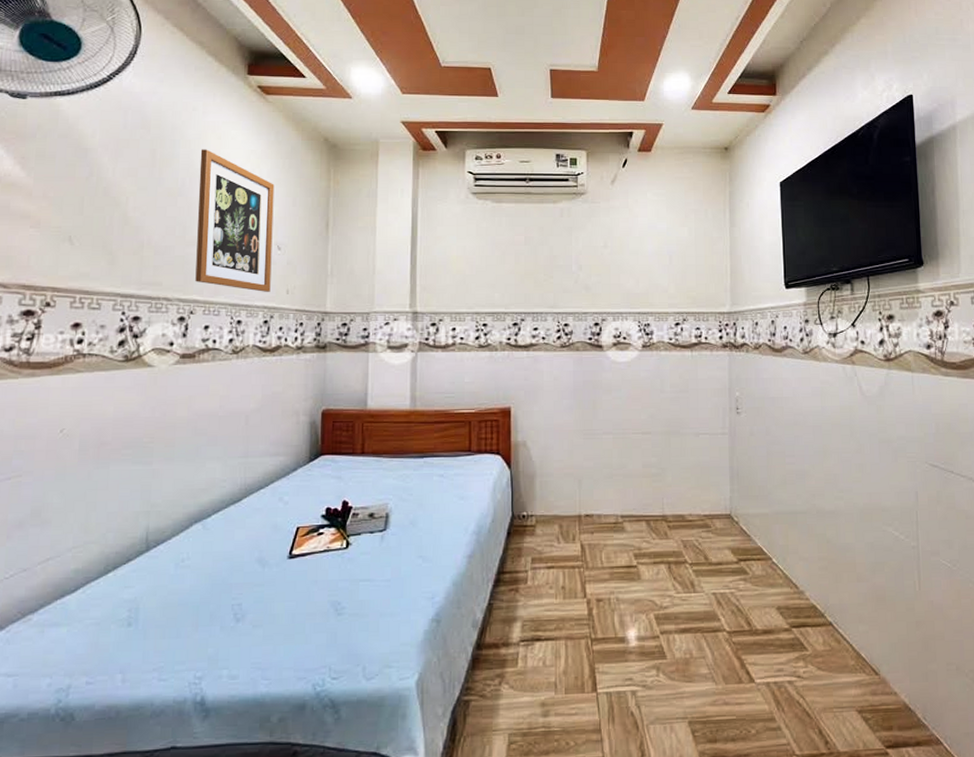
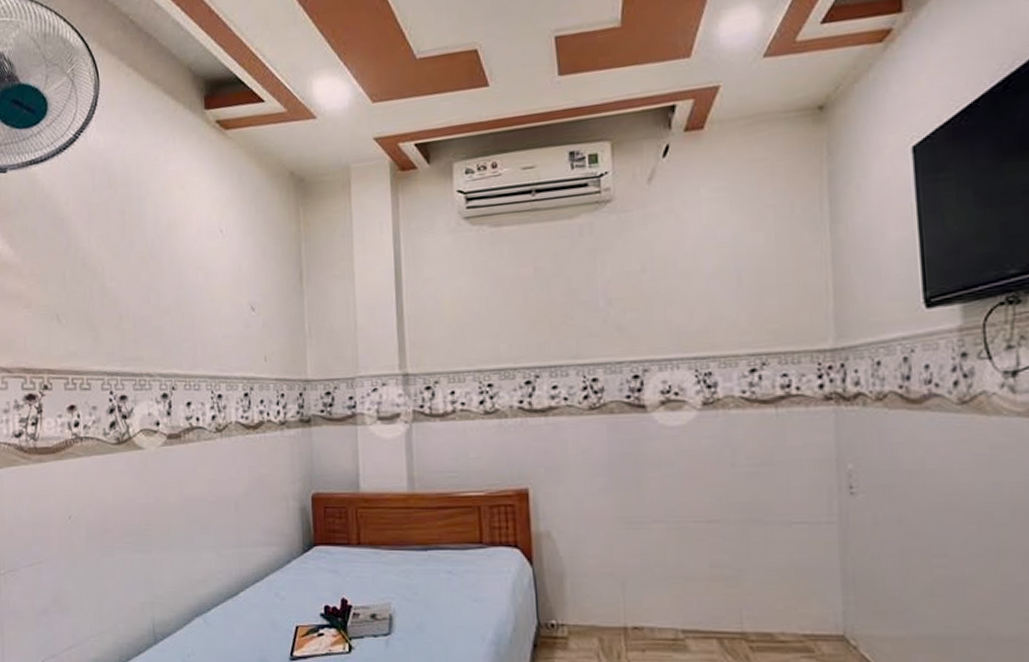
wall art: present [195,149,275,292] -> none [166,203,248,361]

